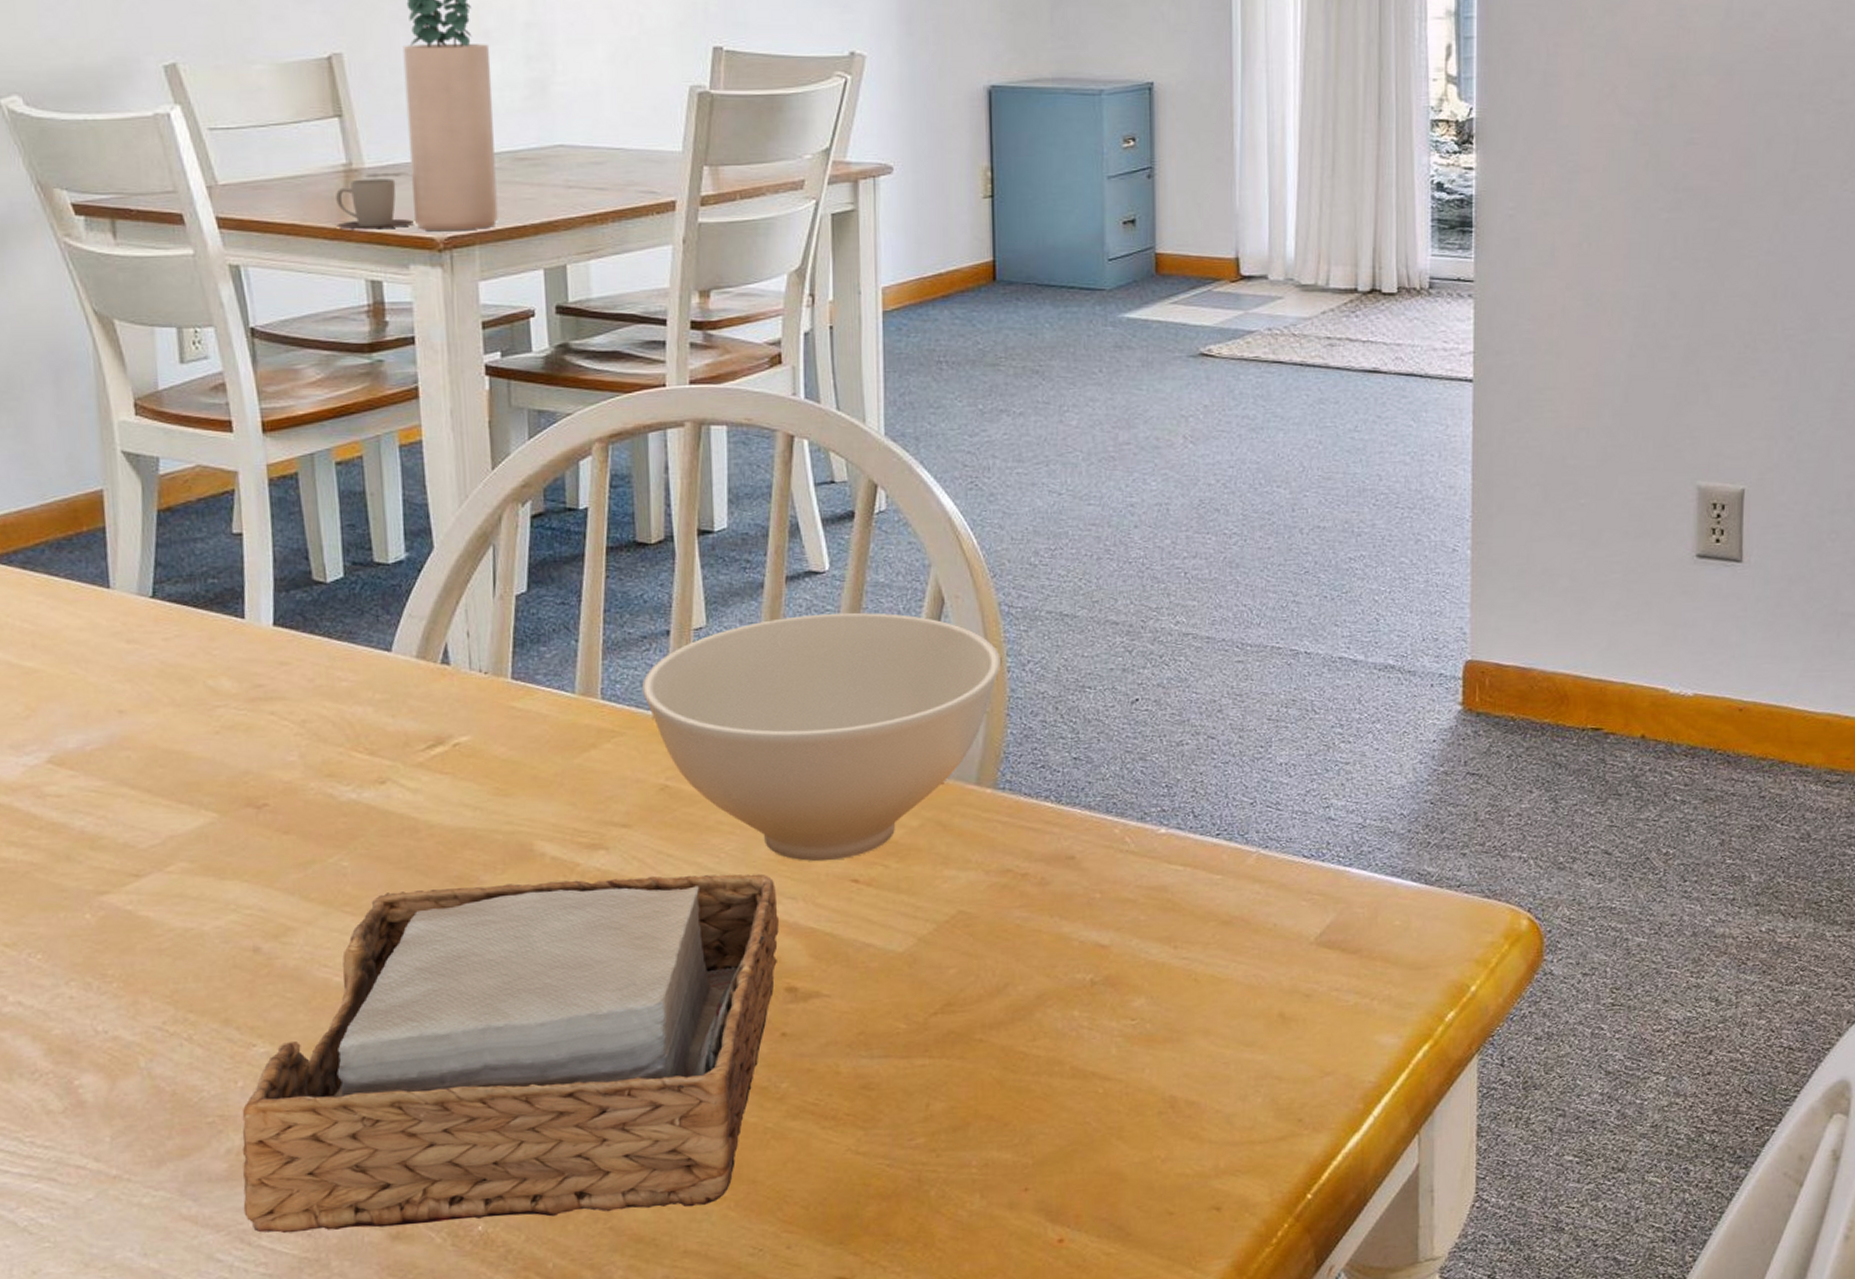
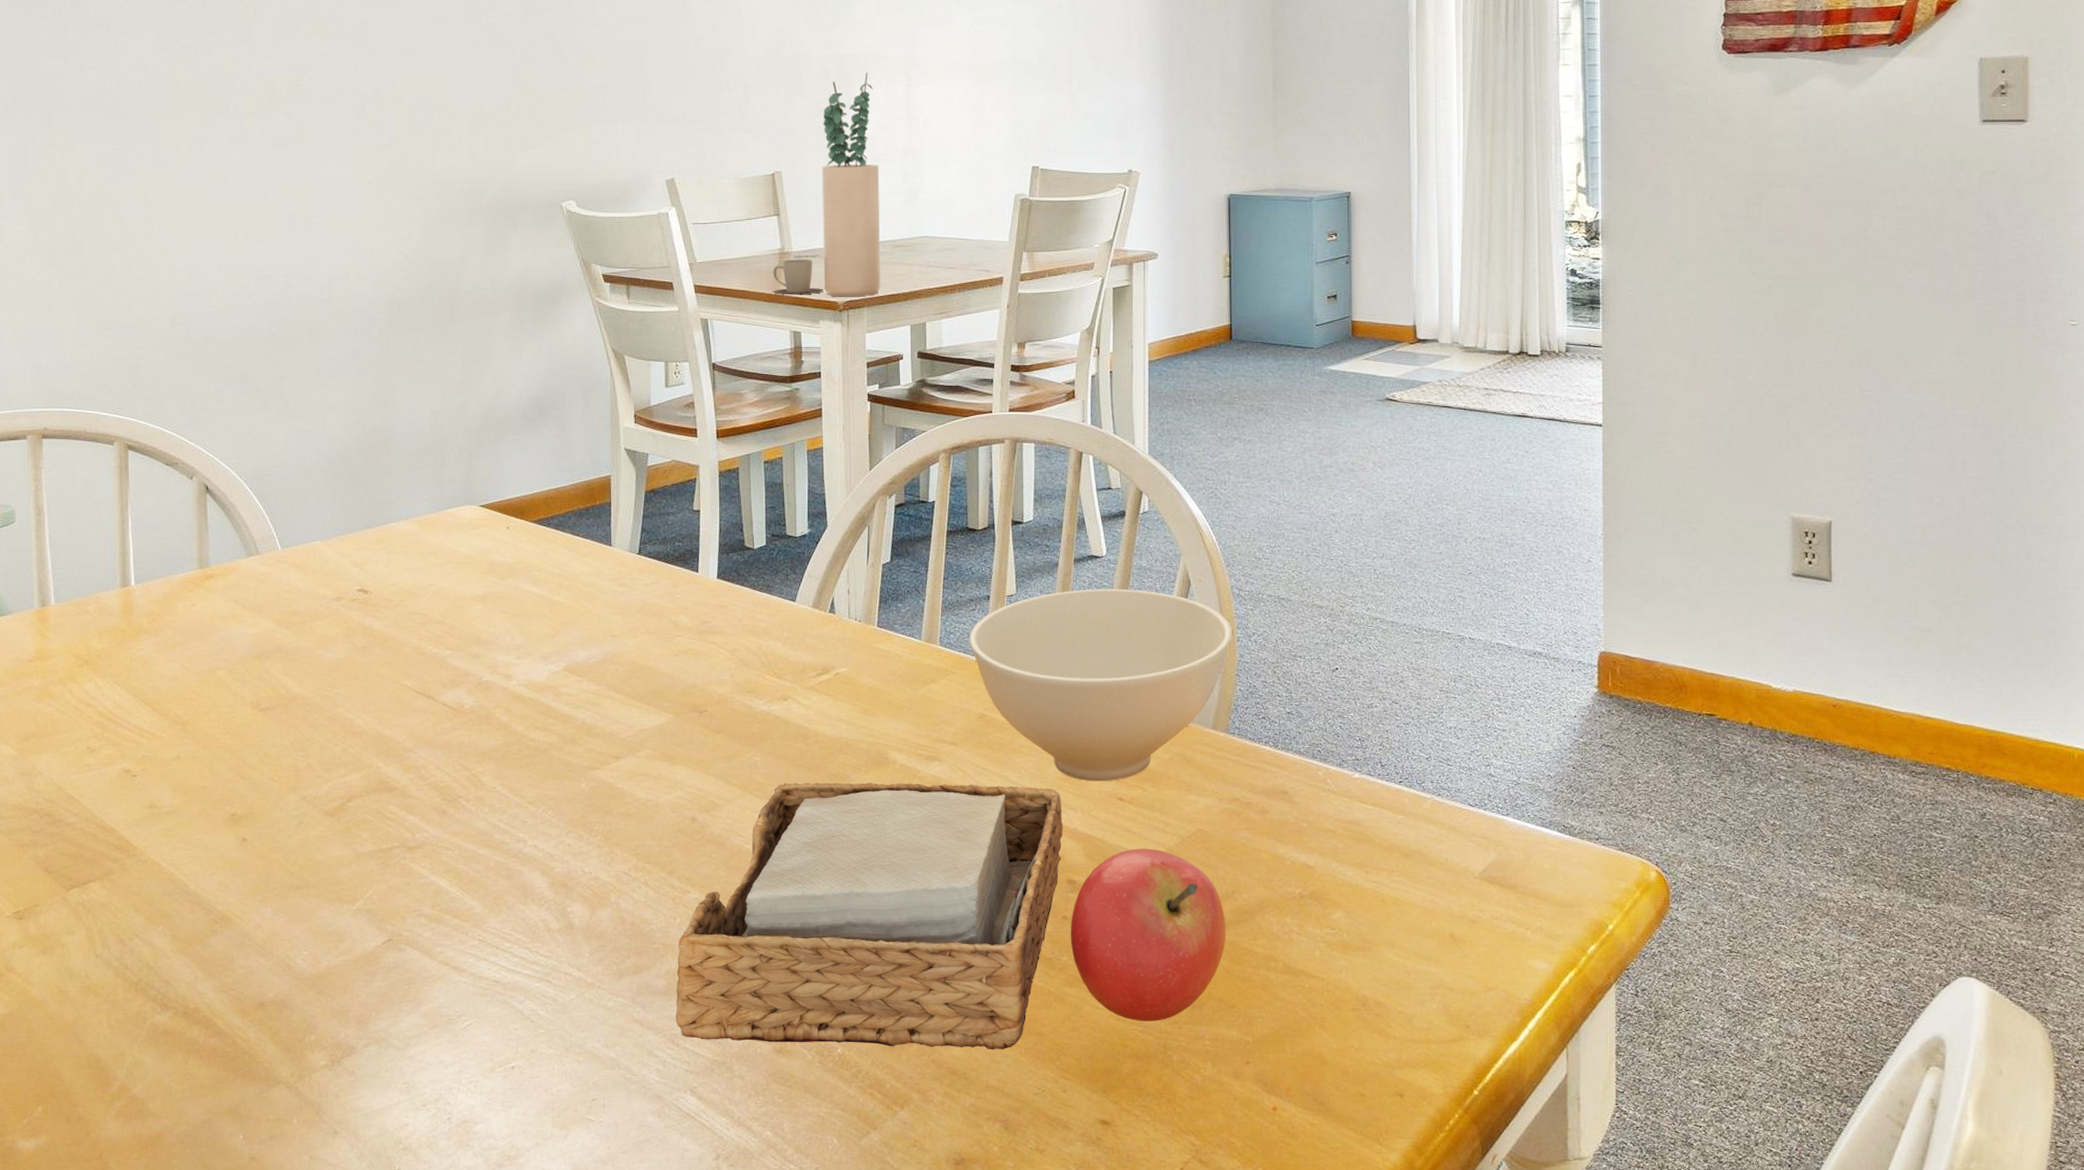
fruit: none [791,939,997,1153] -> present [1070,848,1226,1021]

